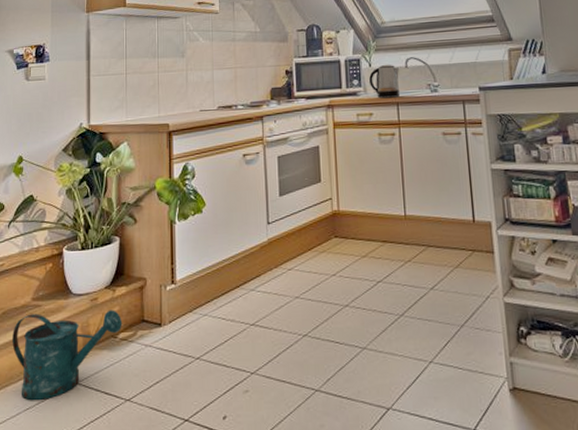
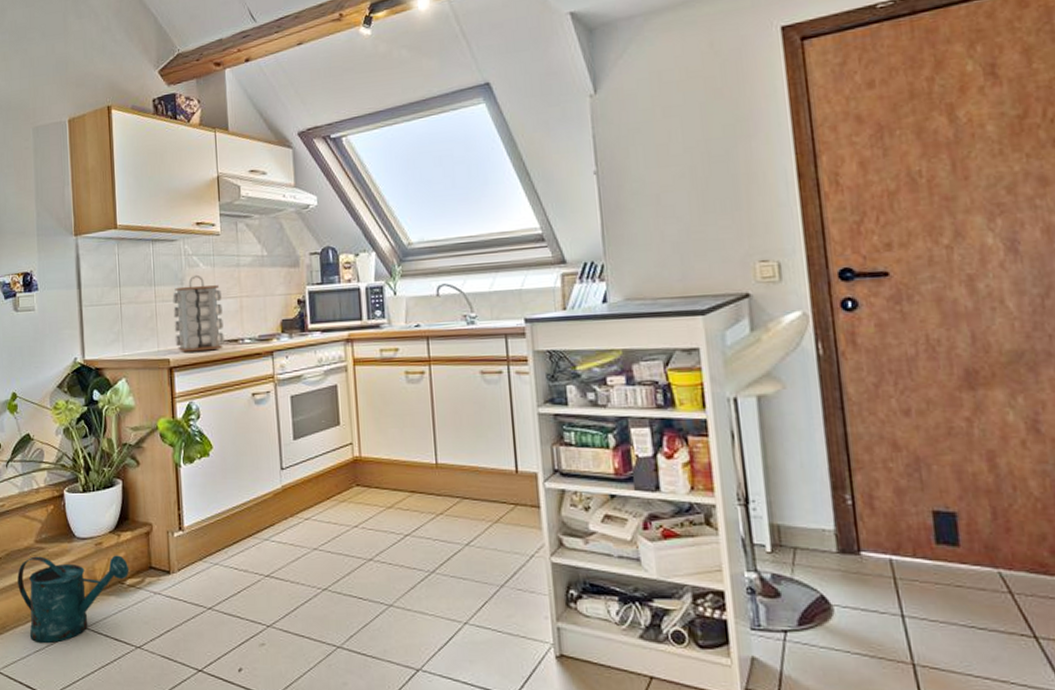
spice rack: none [174,48,219,119] -> present [172,274,224,353]
kettle: present [369,64,399,99] -> none [394,292,430,332]

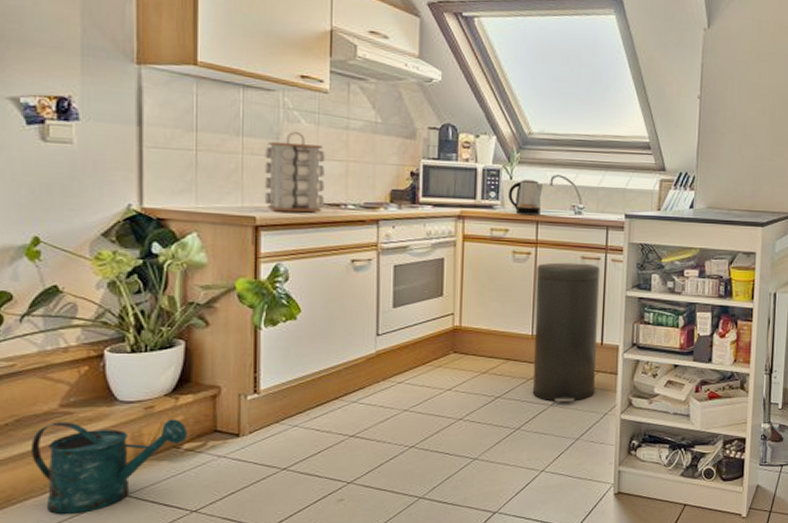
kettle: none [394,292,430,332] -> present [508,179,543,216]
pedal bin: none [433,379,516,541] -> present [532,262,601,402]

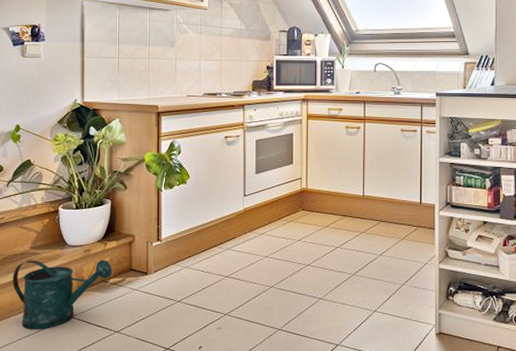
spice rack: present [264,131,325,214] -> none [163,39,205,102]
kettle: present [508,179,543,216] -> none [341,67,368,97]
pedal bin: present [532,262,601,402] -> none [365,135,417,252]

